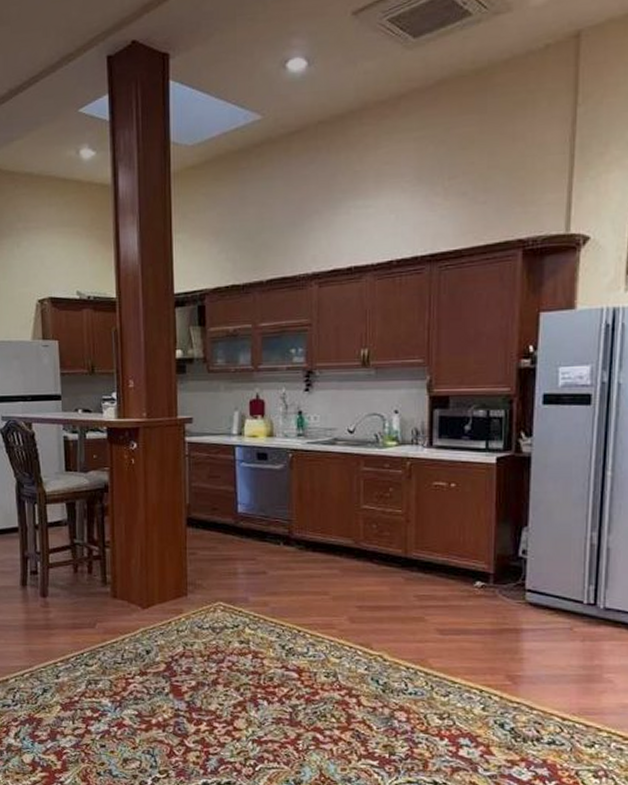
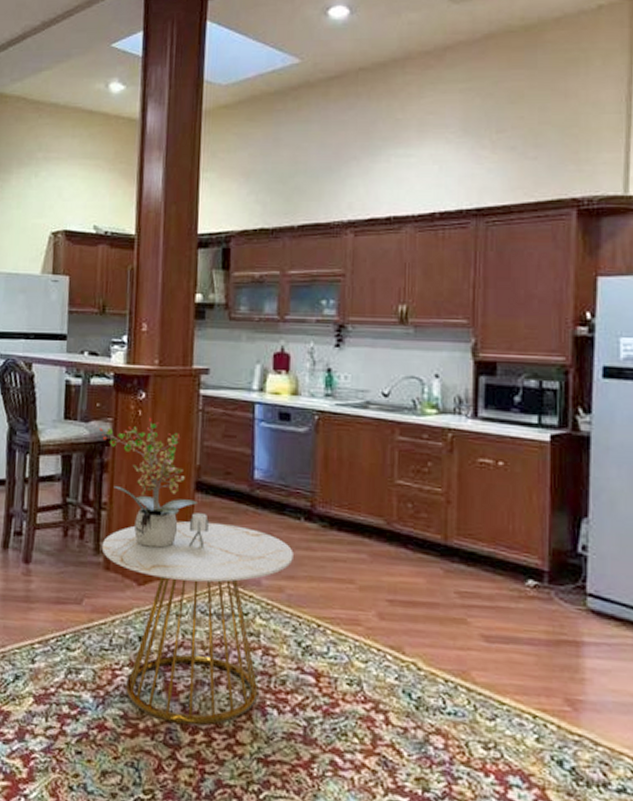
potted plant: none [98,464,189,576] -> present [99,417,197,548]
side table: none [108,545,275,718] -> present [101,513,293,726]

